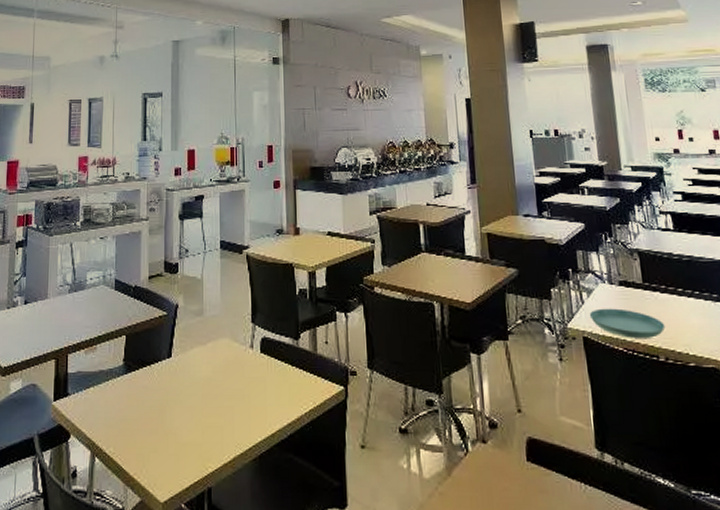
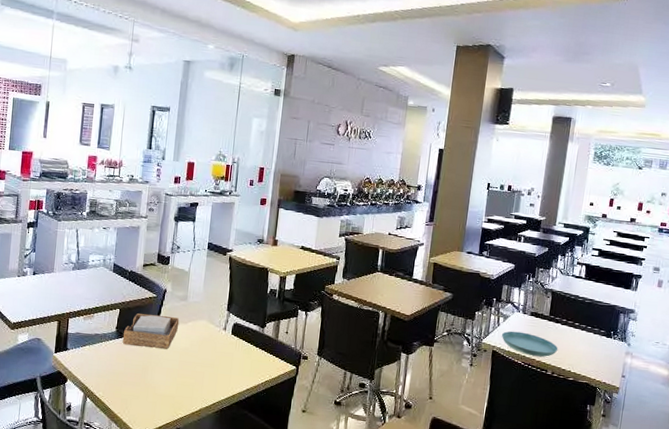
napkin holder: none [132,337,197,381] -> present [122,313,180,349]

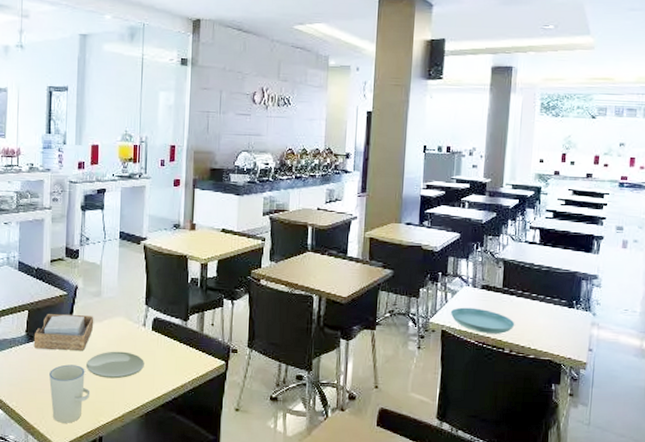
cup: none [134,360,172,414] -> present [49,364,91,423]
plate: none [169,351,223,377] -> present [86,351,144,379]

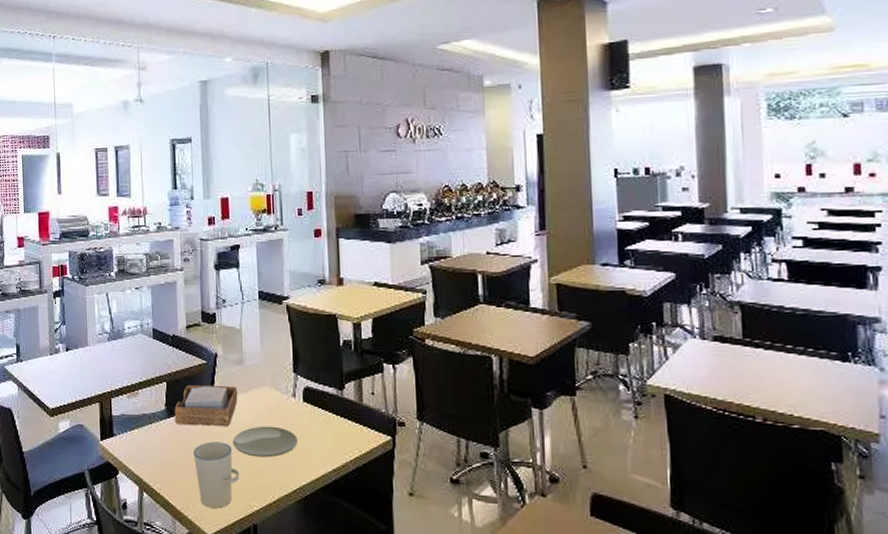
saucer: present [450,307,515,334] -> none [673,365,767,397]

